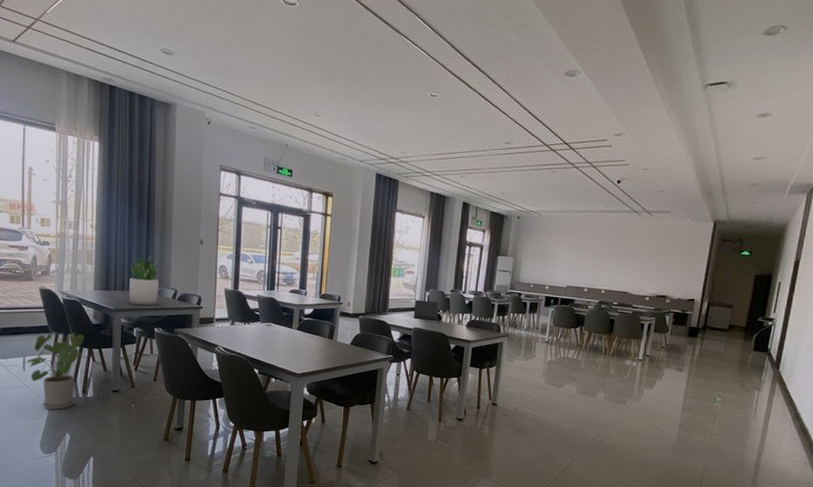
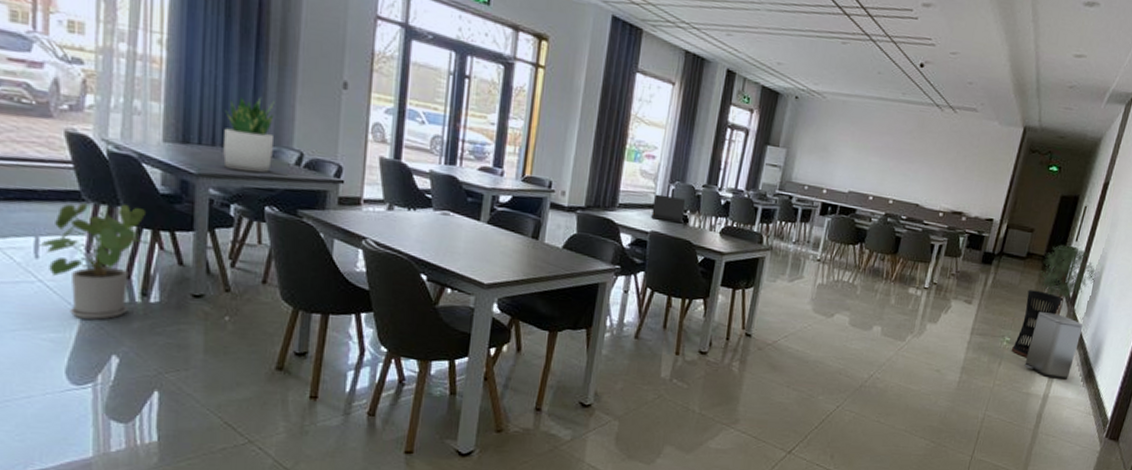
umbrella stand: none [724,356,767,416] -> present [1012,289,1063,358]
pedal bin: none [737,375,790,433] -> present [1024,312,1084,380]
potted tree: none [741,316,797,377] -> present [1038,244,1096,315]

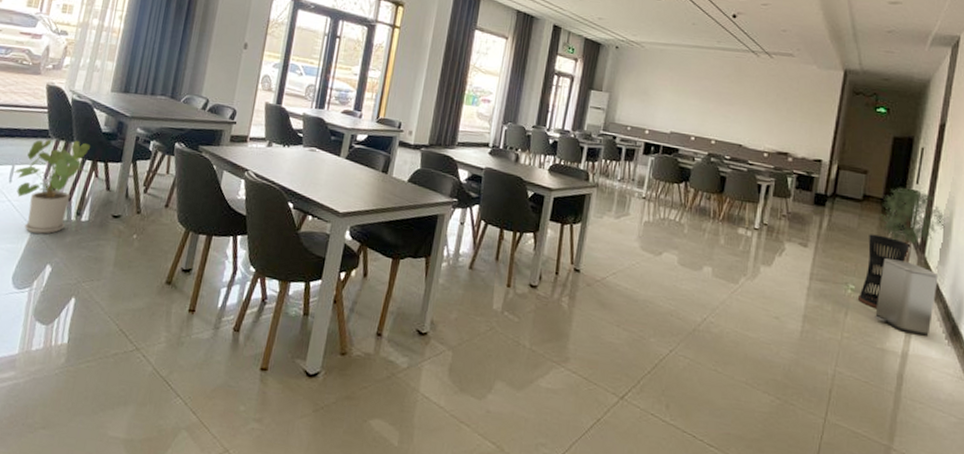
planter: present [223,97,275,173] -> none [150,56,193,116]
laptop: present [651,194,686,224] -> none [486,134,517,161]

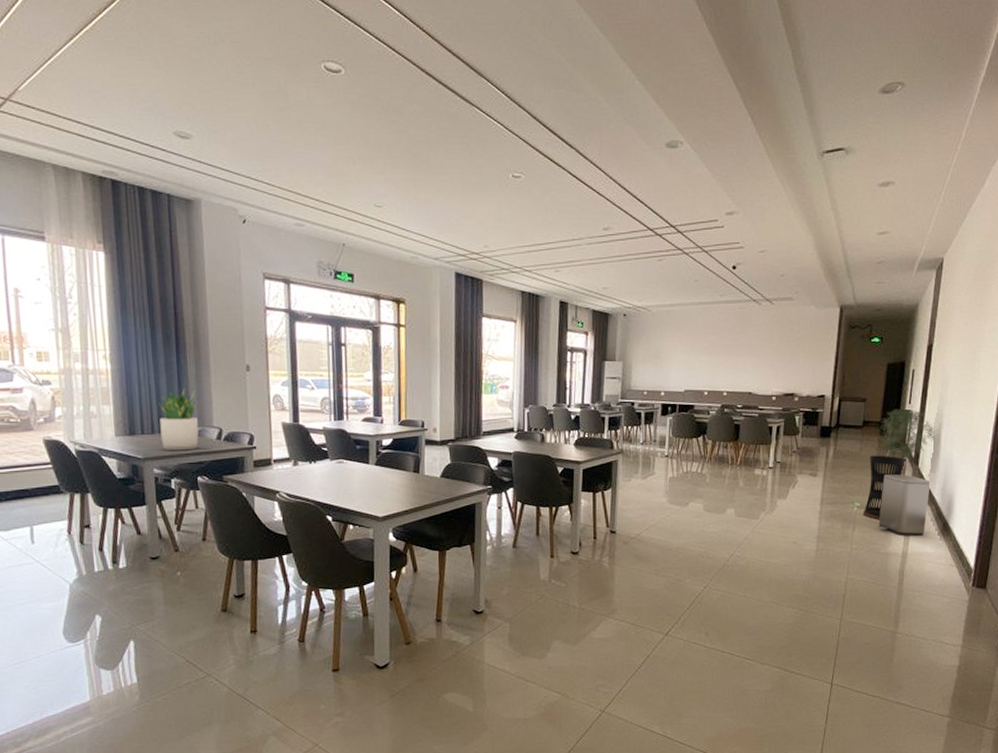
house plant: present [14,139,90,234] -> none [34,491,113,588]
planter: none [150,56,193,116] -> present [158,388,199,451]

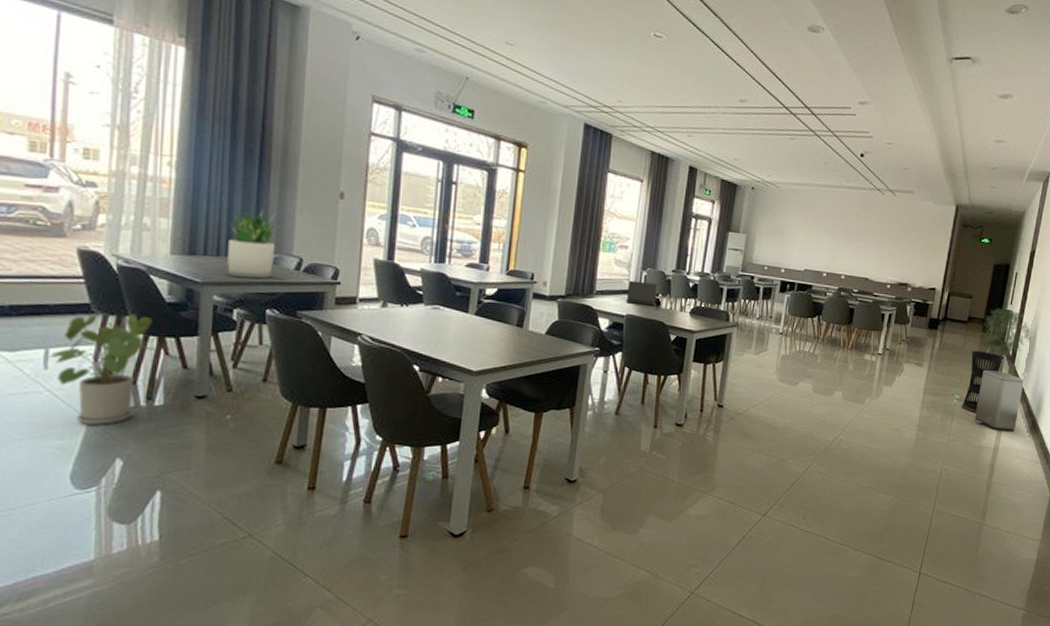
house plant: none [34,491,113,588] -> present [49,313,154,425]
laptop: none [512,418,541,442] -> present [626,280,658,306]

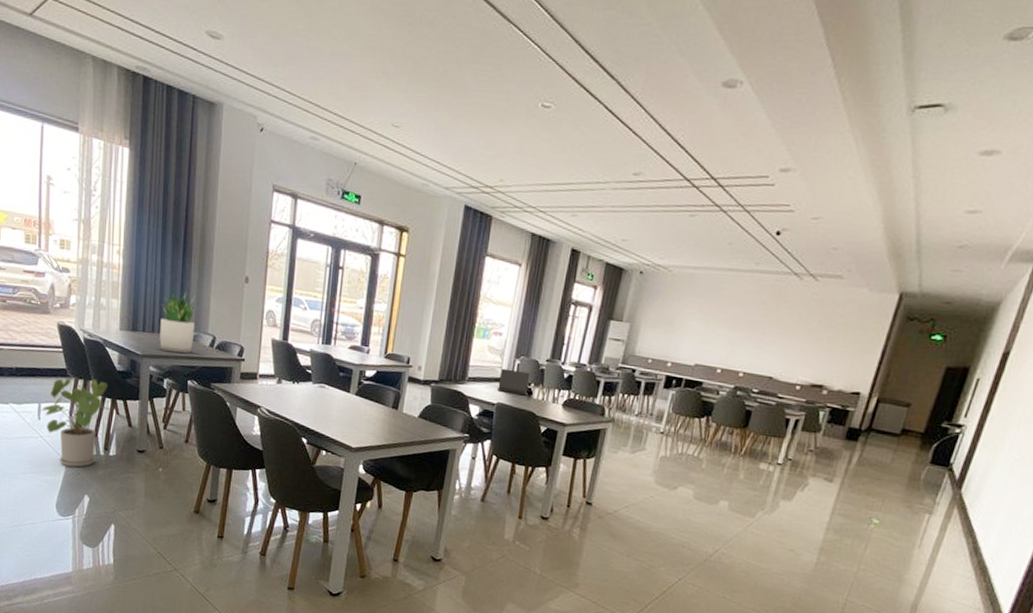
umbrella stand: present [962,350,1003,414] -> none [881,469,946,543]
pedal bin: present [974,370,1024,431] -> none [896,494,973,570]
potted tree: present [980,308,1031,372] -> none [915,421,990,498]

